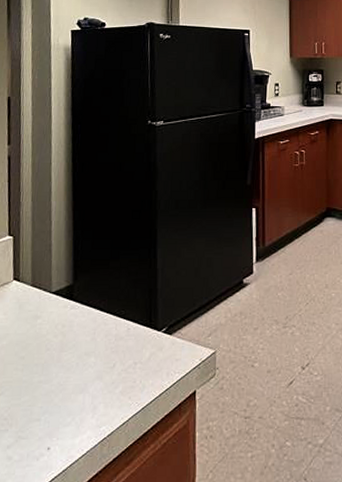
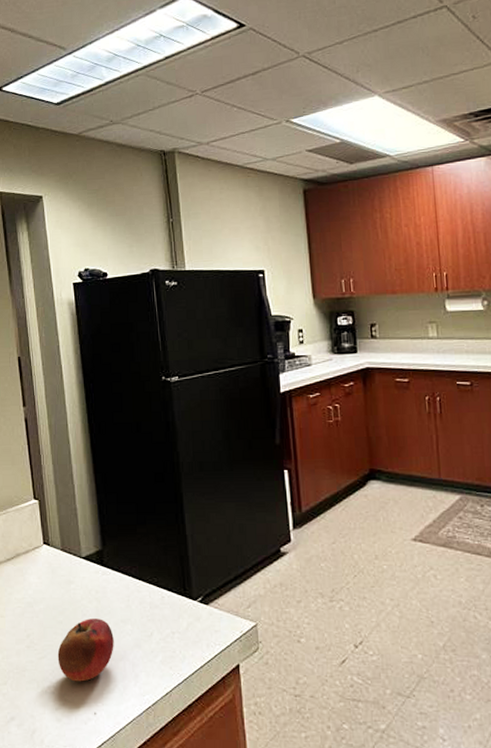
fruit: none [15,352,76,418] -> present [57,618,114,682]

